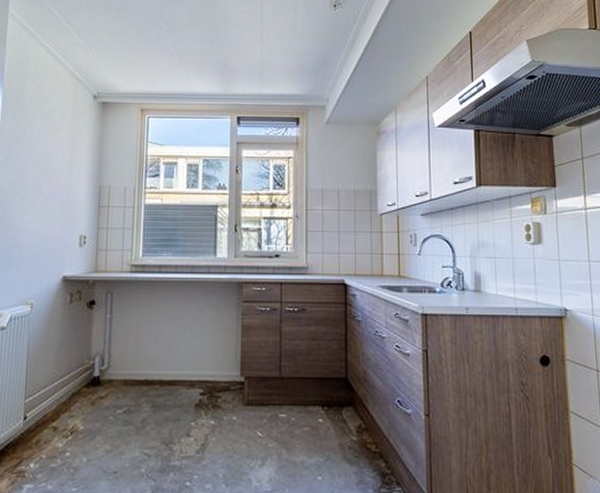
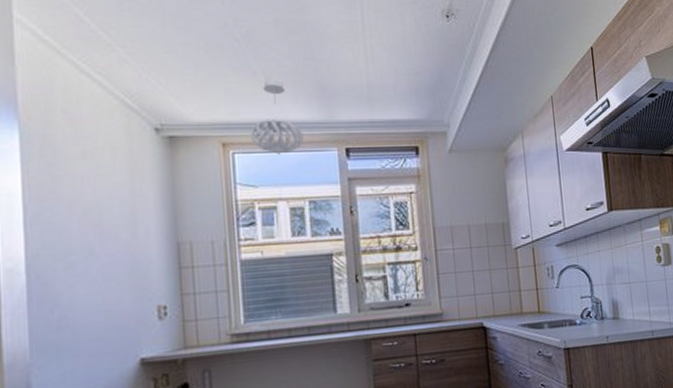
pendant light: none [162,59,204,120] -> present [249,80,304,154]

